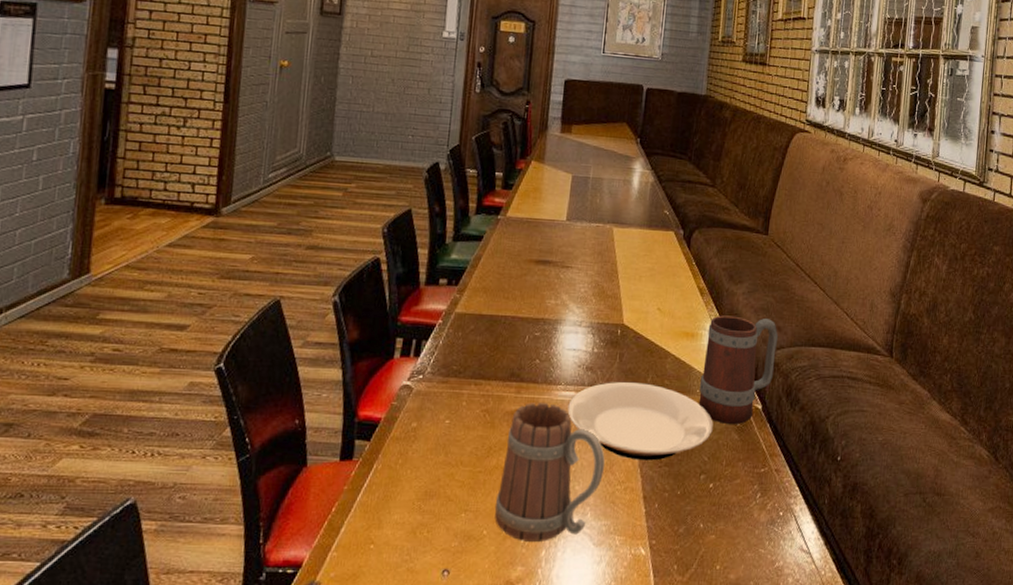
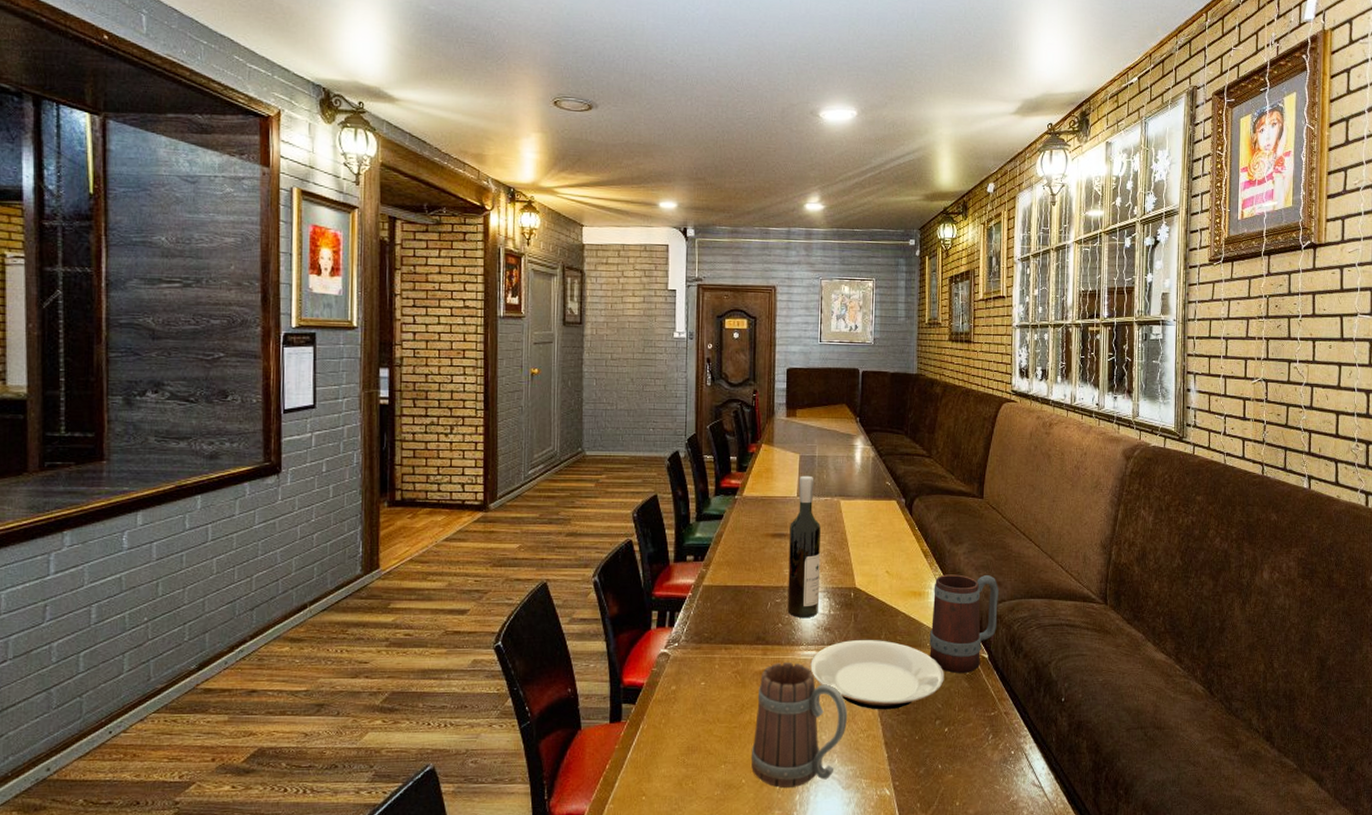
bottle: none [546,198,590,356] -> present [787,475,821,619]

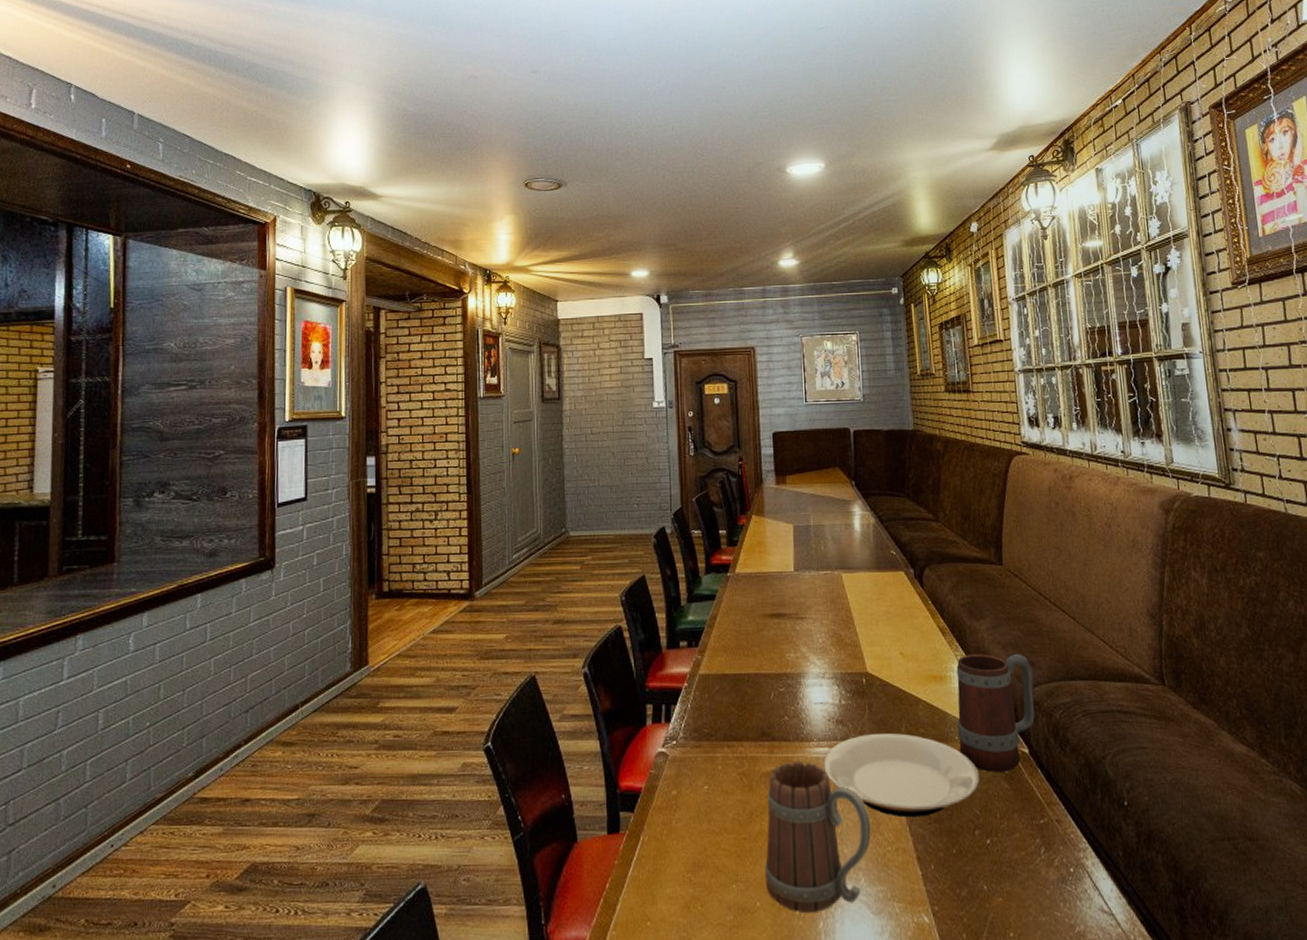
bottle: present [787,475,821,619] -> none [788,547,828,710]

